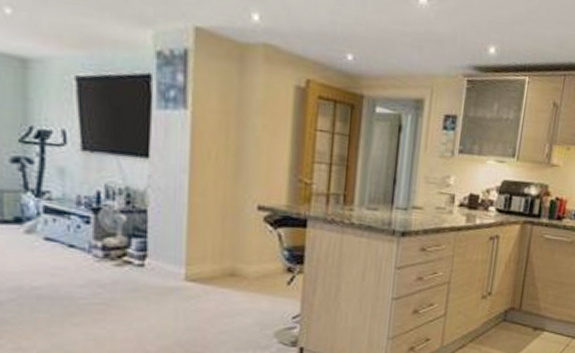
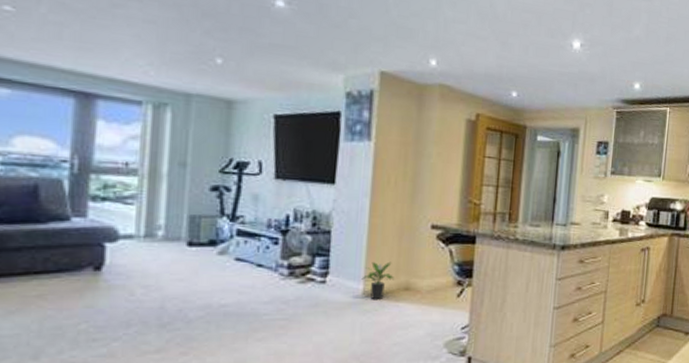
potted plant: none [183,245,218,286] -> present [361,261,394,300]

